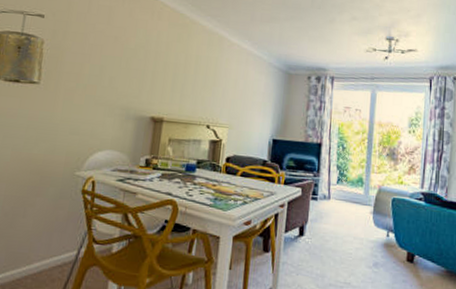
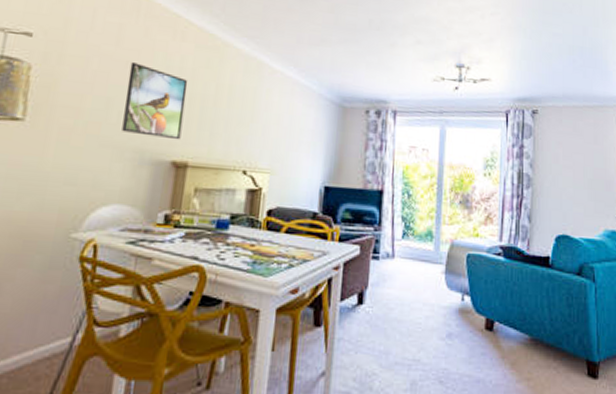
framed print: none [112,37,164,100] -> present [122,61,188,140]

